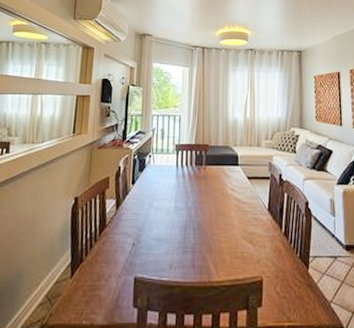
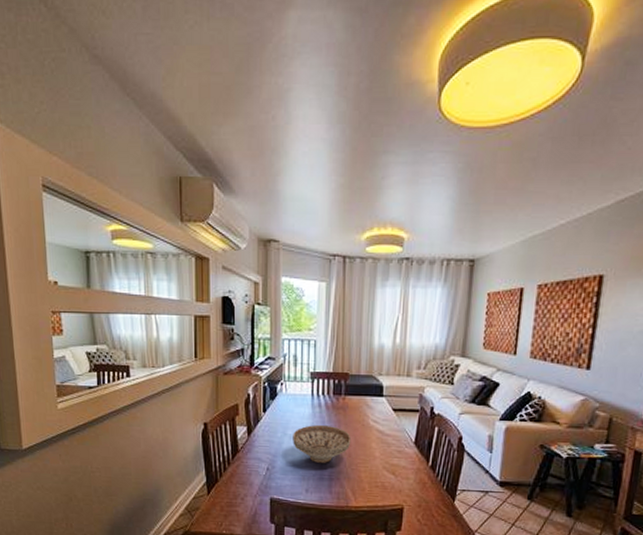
decorative bowl: none [158,194,212,235] -> present [293,424,351,463]

